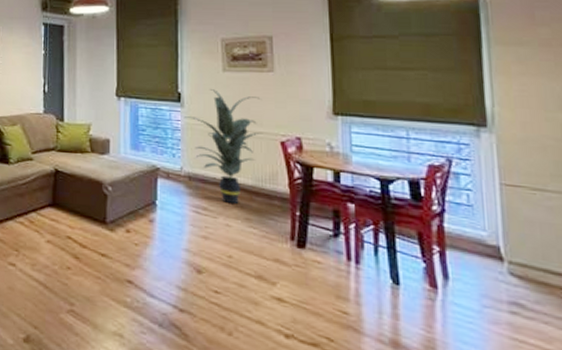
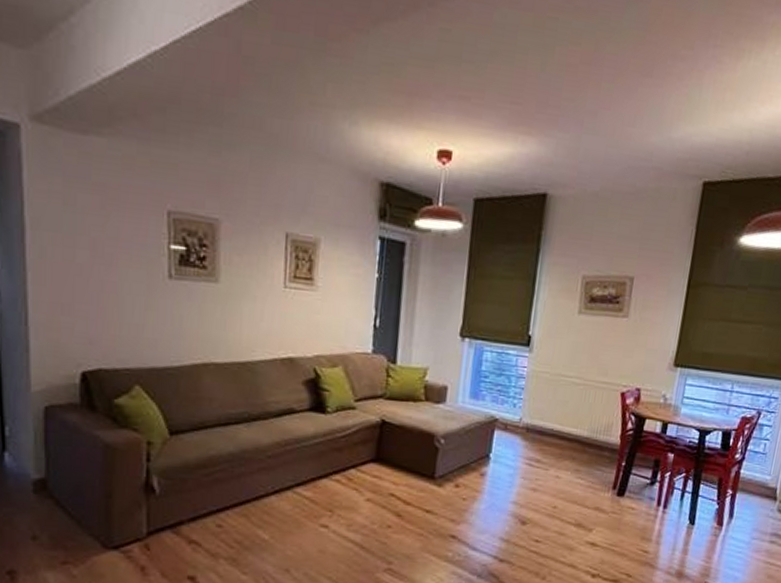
indoor plant: present [183,89,263,205] -> none [530,333,610,456]

